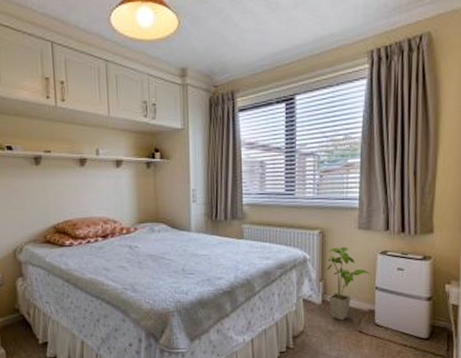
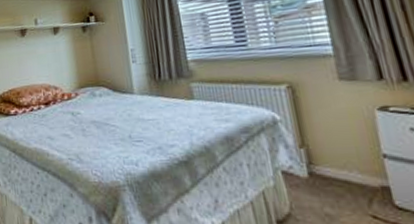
house plant: present [327,246,371,321] -> none [303,102,372,201]

